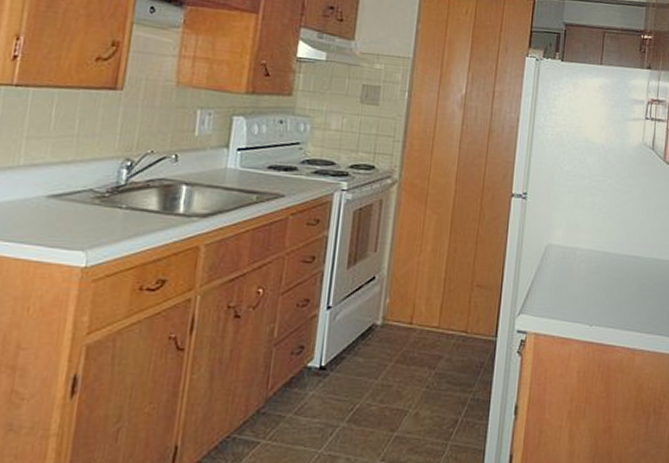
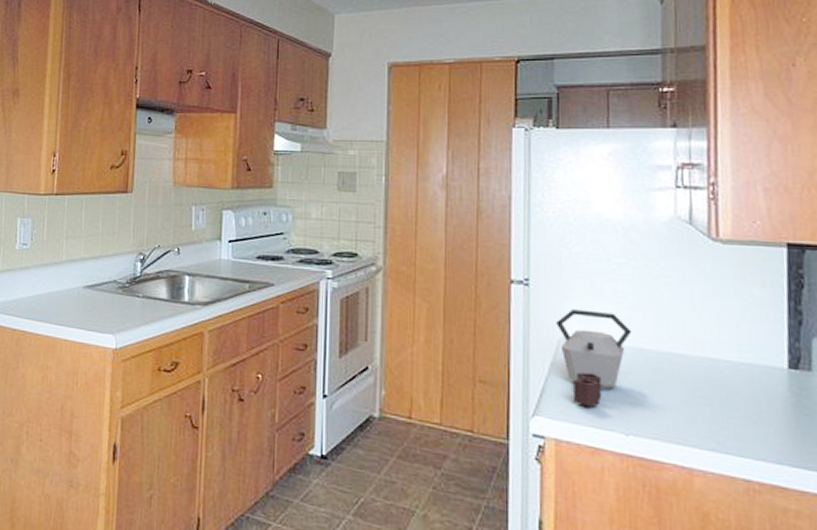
kettle: none [545,220,603,304] -> present [556,309,632,407]

